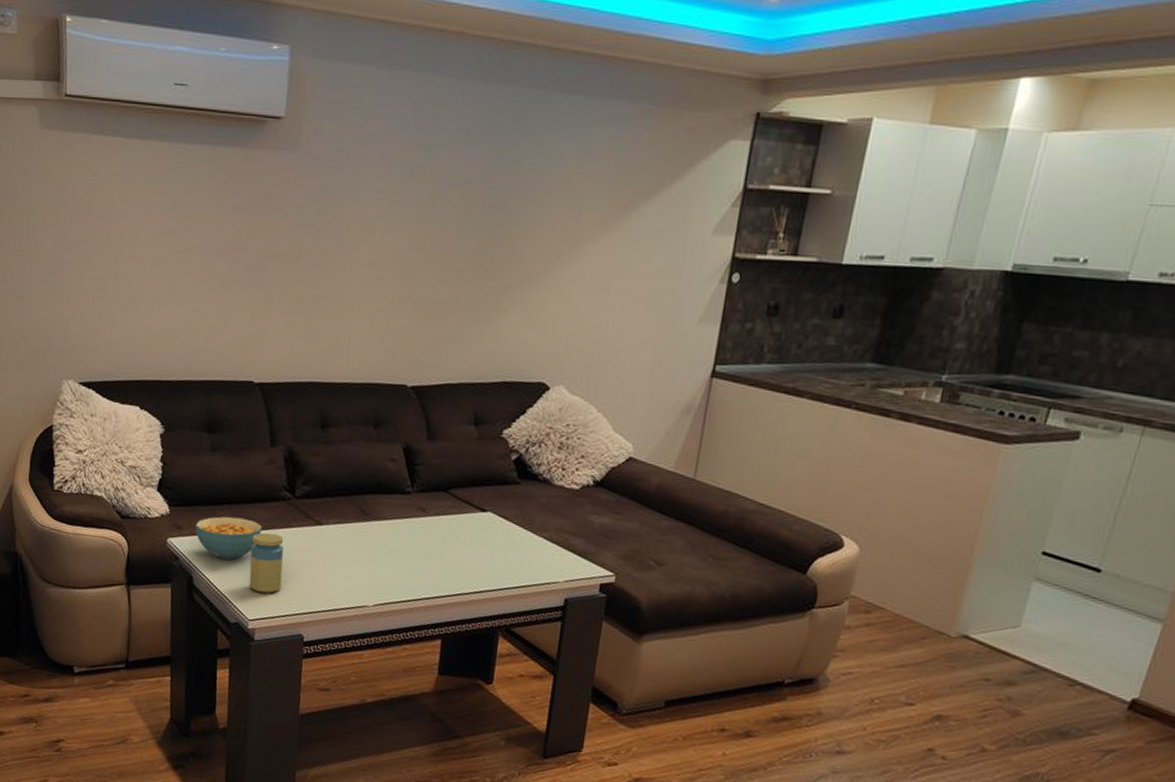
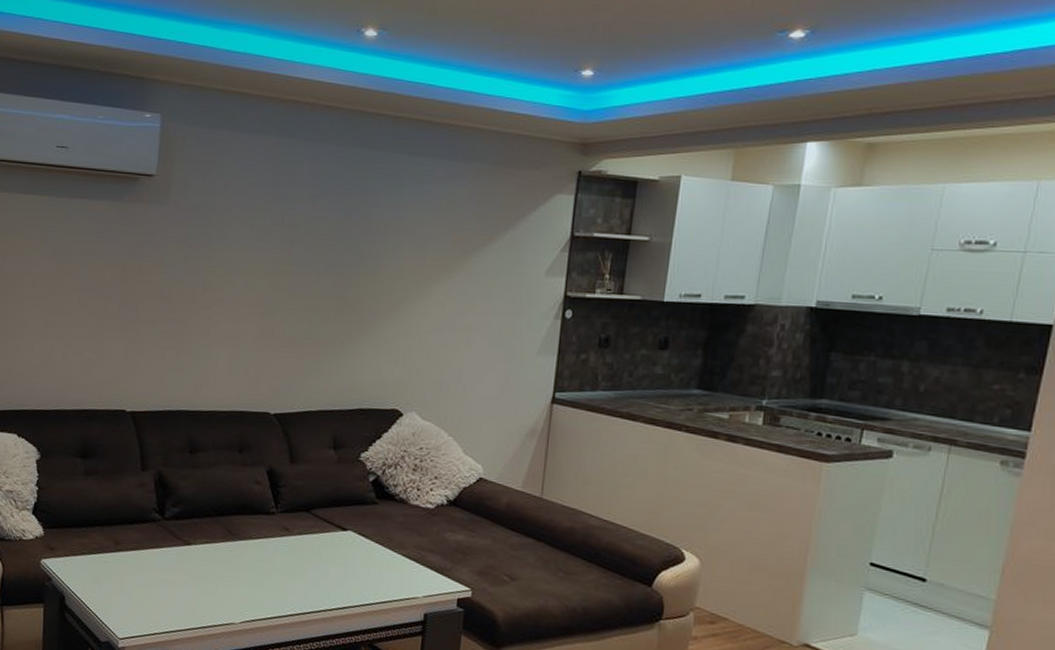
cereal bowl: present [195,516,262,560] -> none [68,537,133,580]
jar: present [249,533,284,594] -> none [119,553,154,613]

